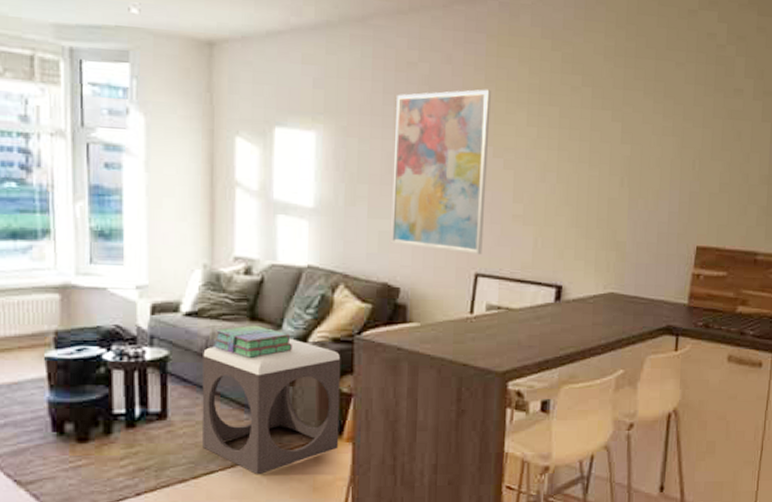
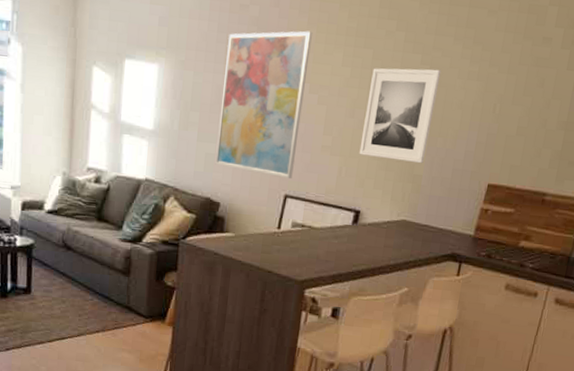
footstool: present [201,338,341,474] -> none [56,238,168,344]
stack of books: present [212,325,292,359] -> none [67,224,129,252]
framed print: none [555,125,634,229] -> present [359,68,442,164]

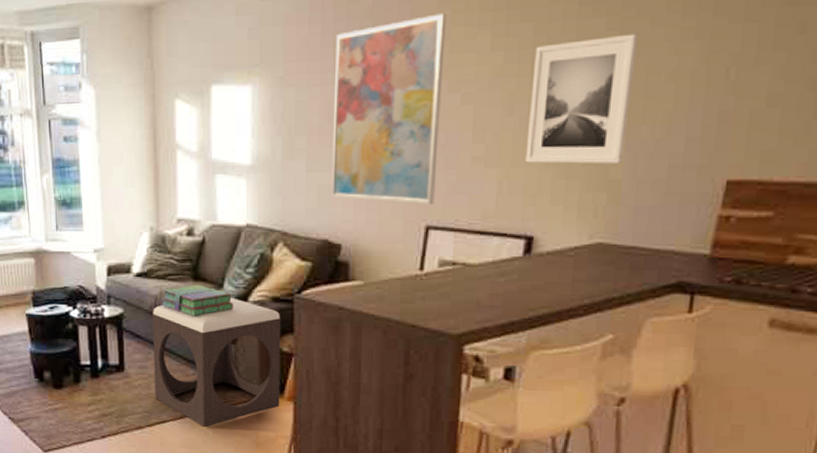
footstool: none [56,238,168,344] -> present [153,297,281,427]
stack of books: none [67,224,129,252] -> present [160,284,233,317]

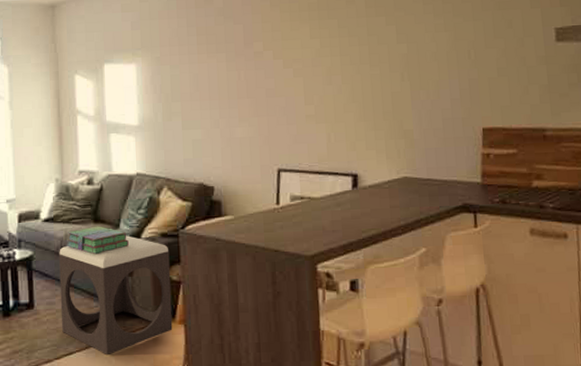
wall art: present [331,13,446,206] -> none [198,12,282,153]
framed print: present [525,33,638,165] -> none [341,27,411,119]

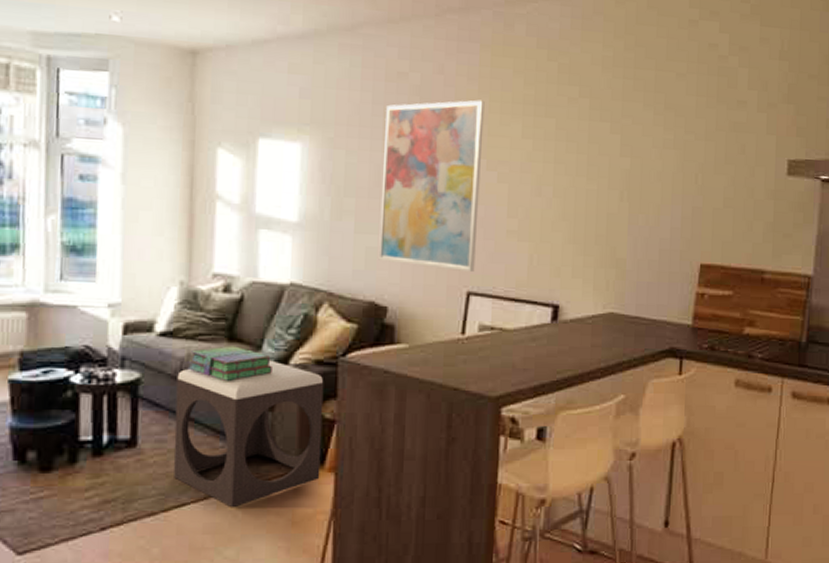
wall art: none [198,12,282,153] -> present [378,100,485,273]

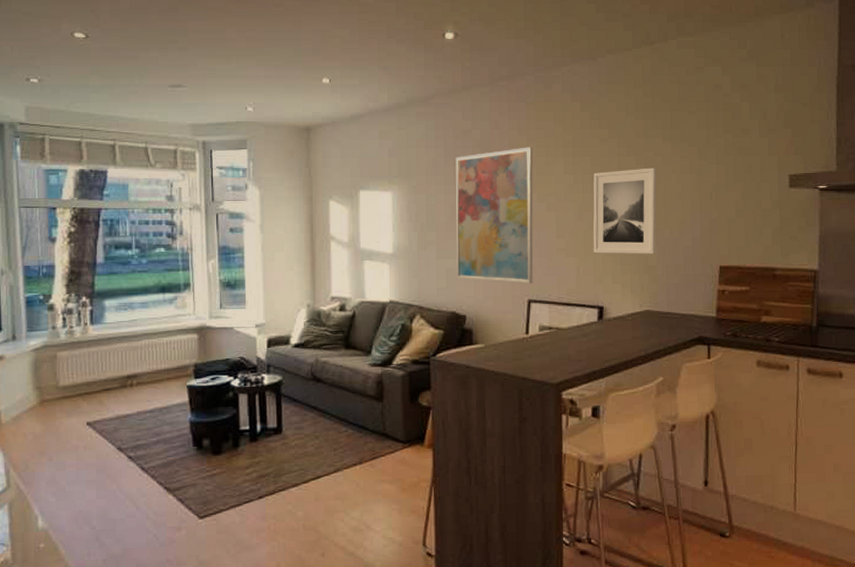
footstool: present [173,360,324,507] -> none [309,362,421,478]
stack of books: present [187,345,272,382] -> none [316,352,380,381]
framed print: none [551,138,634,246] -> present [593,167,657,255]

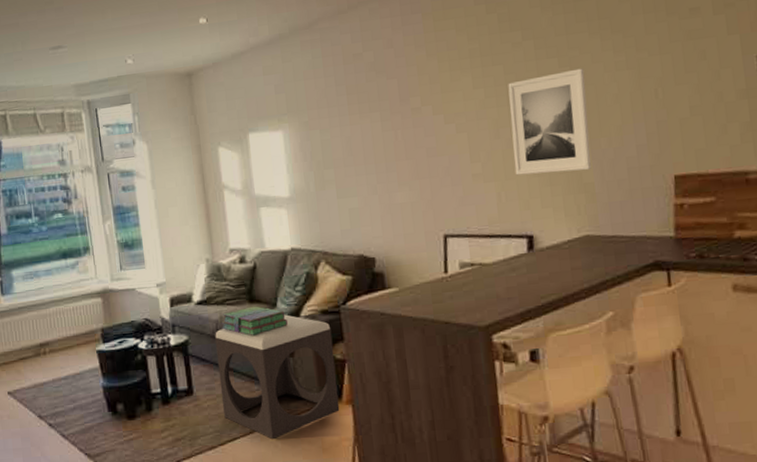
footstool: none [309,362,421,478] -> present [215,314,340,439]
stack of books: none [316,352,380,381] -> present [221,306,288,337]
wall art: present [456,147,533,285] -> none [348,62,448,219]

